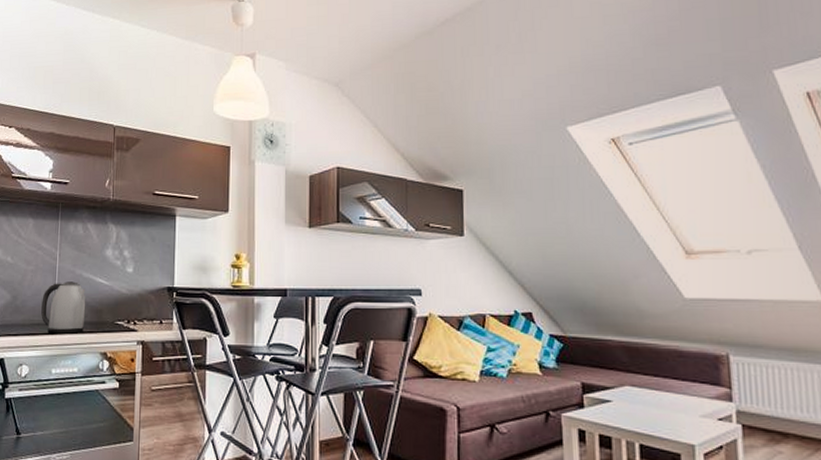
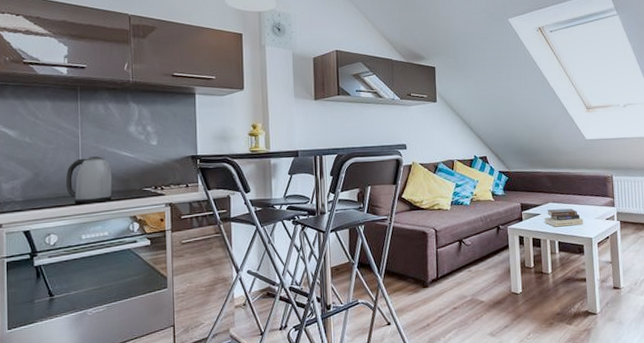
books: none [617,396,682,424] -> present [544,208,584,227]

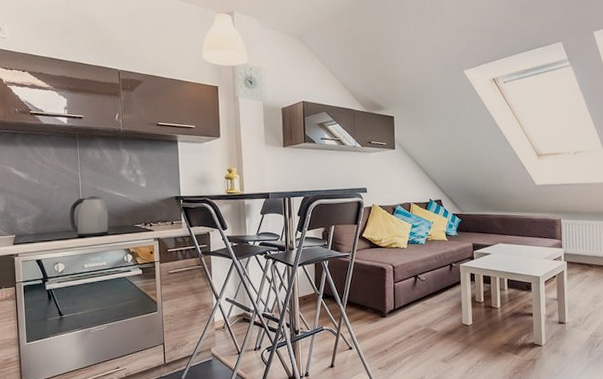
books: present [544,208,584,227] -> none [494,249,532,266]

